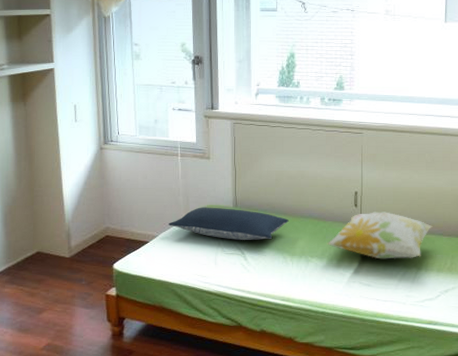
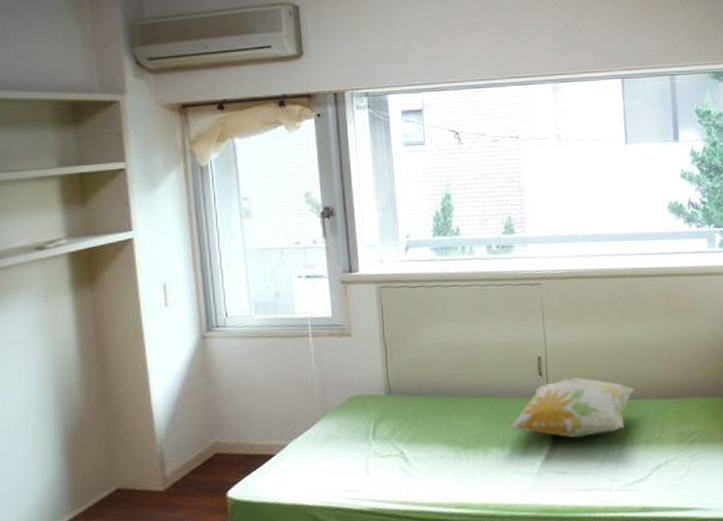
pillow: present [168,207,289,240] -> none [300,396,459,438]

